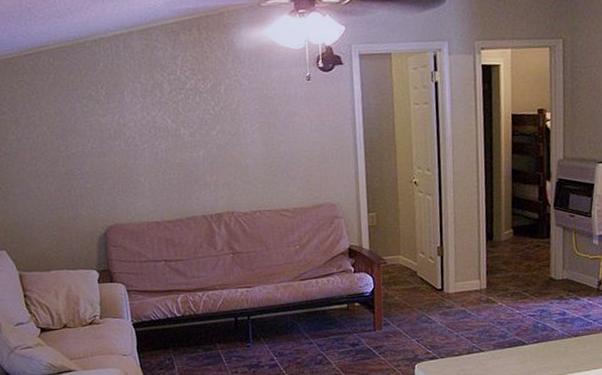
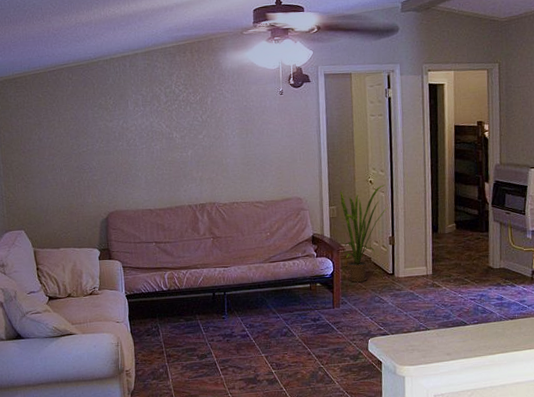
house plant: none [379,186,437,301] -> present [339,184,389,282]

